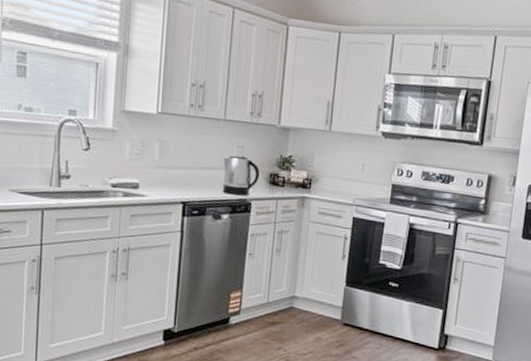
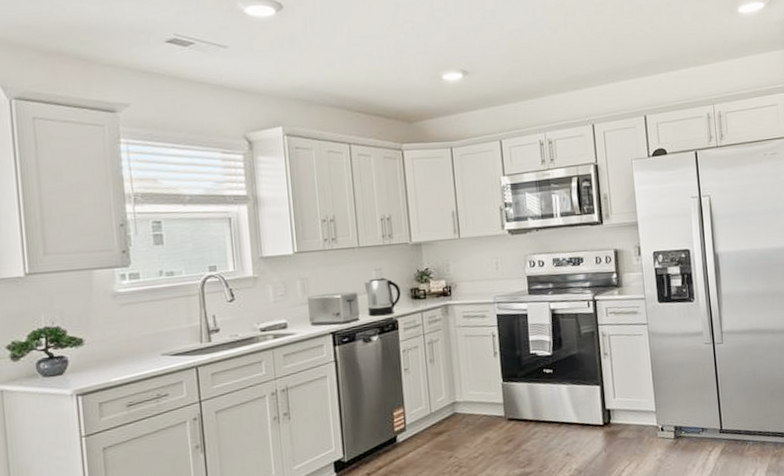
toaster: none [161,160,216,197] -> present [306,292,360,326]

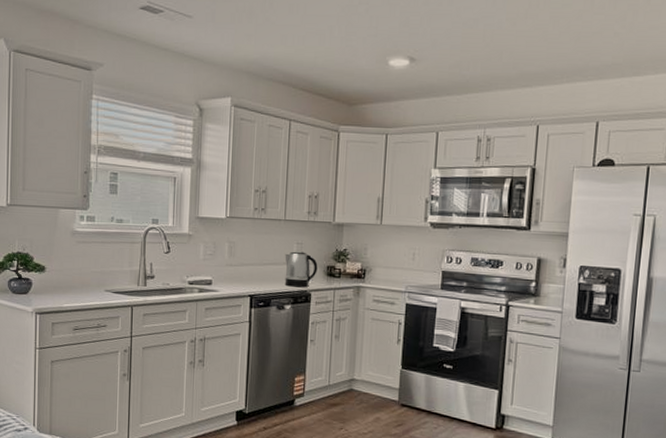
toaster: present [306,292,360,326] -> none [231,258,278,290]

